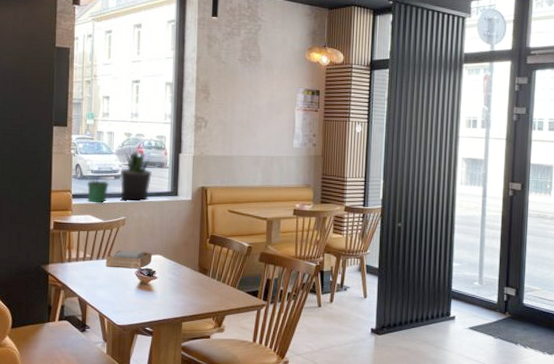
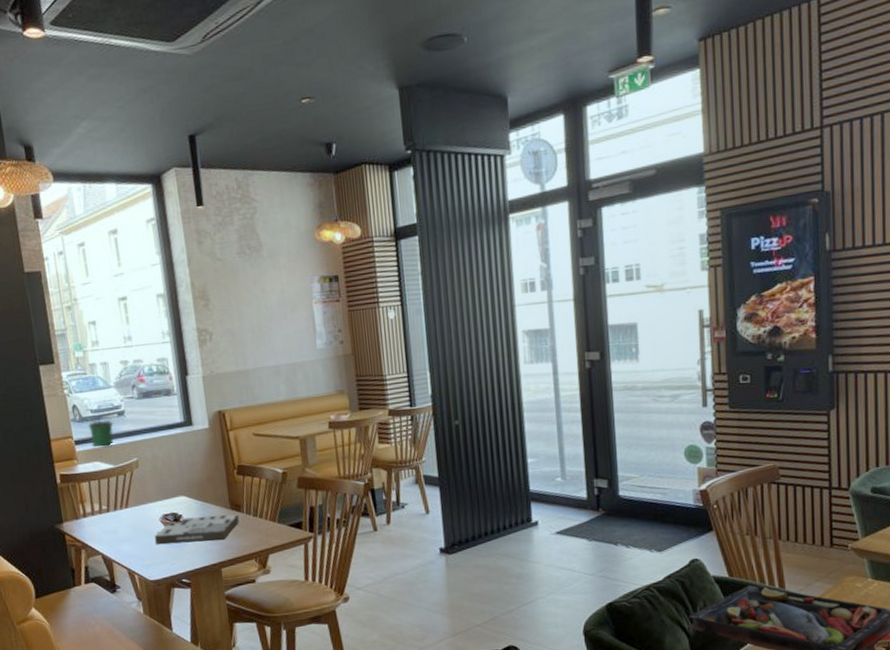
napkin holder: present [105,250,153,269] -> none [124,493,176,517]
planter: present [120,146,153,202] -> none [123,376,161,441]
pizza box: none [127,274,205,297] -> present [154,514,239,544]

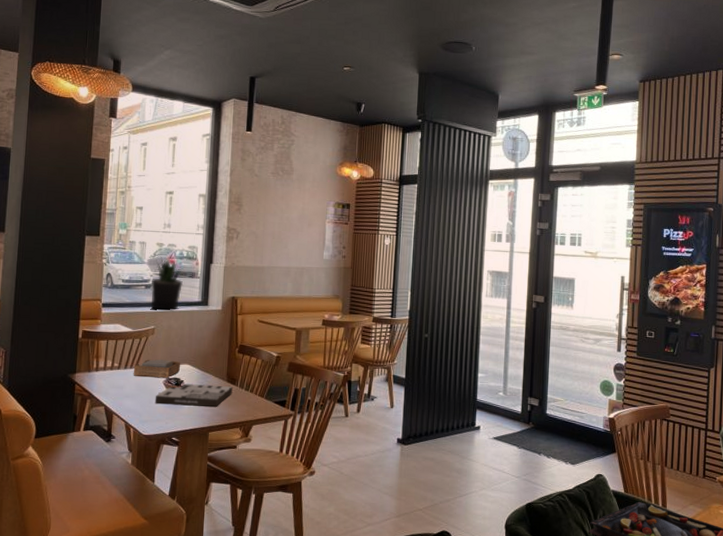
planter: present [88,418,115,447] -> none [117,287,141,312]
planter: none [123,376,161,441] -> present [150,256,184,311]
napkin holder: none [124,493,176,517] -> present [133,359,181,379]

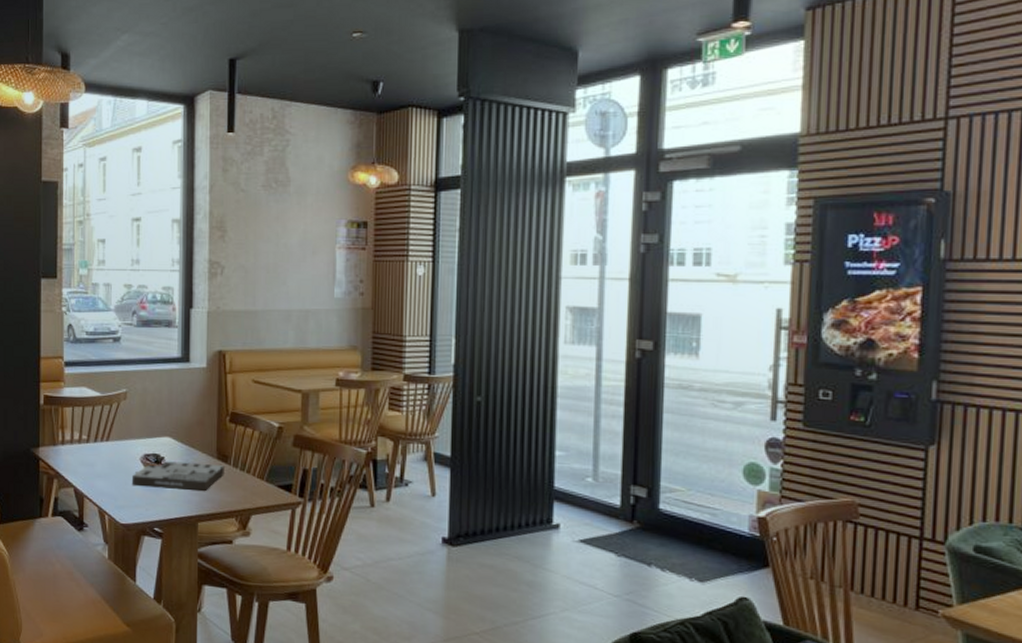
napkin holder: present [133,359,181,379] -> none [104,430,161,455]
planter: present [150,256,184,311] -> none [119,301,159,371]

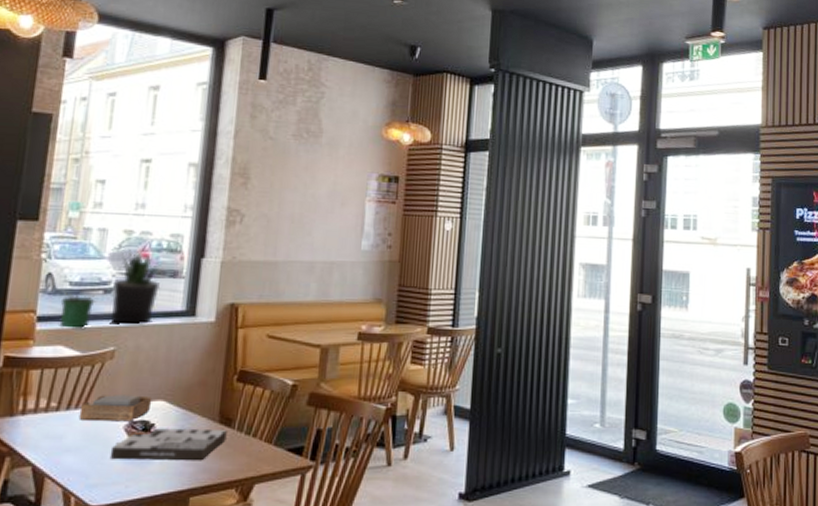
planter: none [80,341,109,372] -> present [59,292,97,328]
napkin holder: none [104,430,161,455] -> present [78,395,152,422]
planter: none [119,301,159,371] -> present [111,248,162,326]

